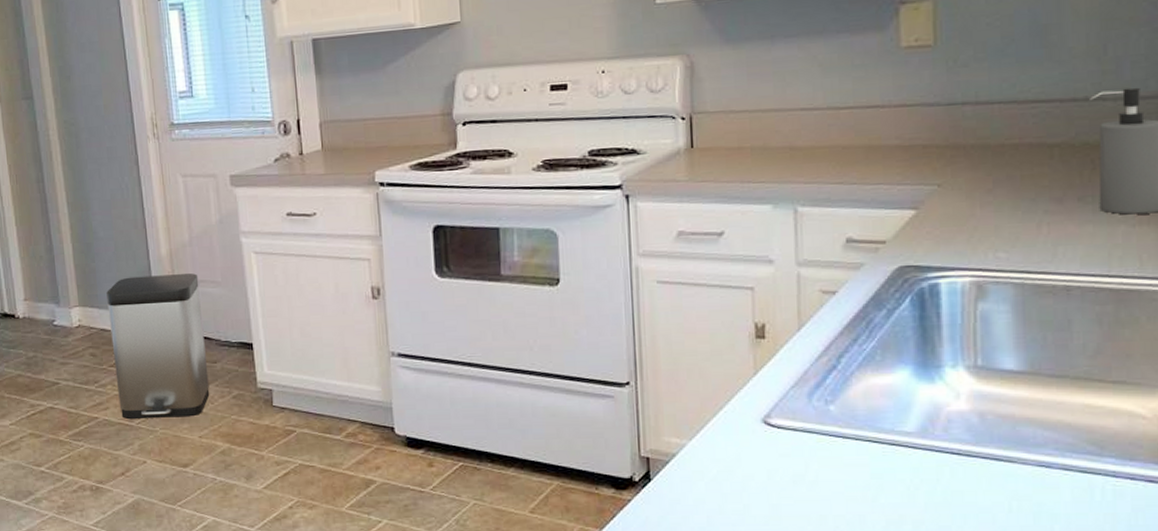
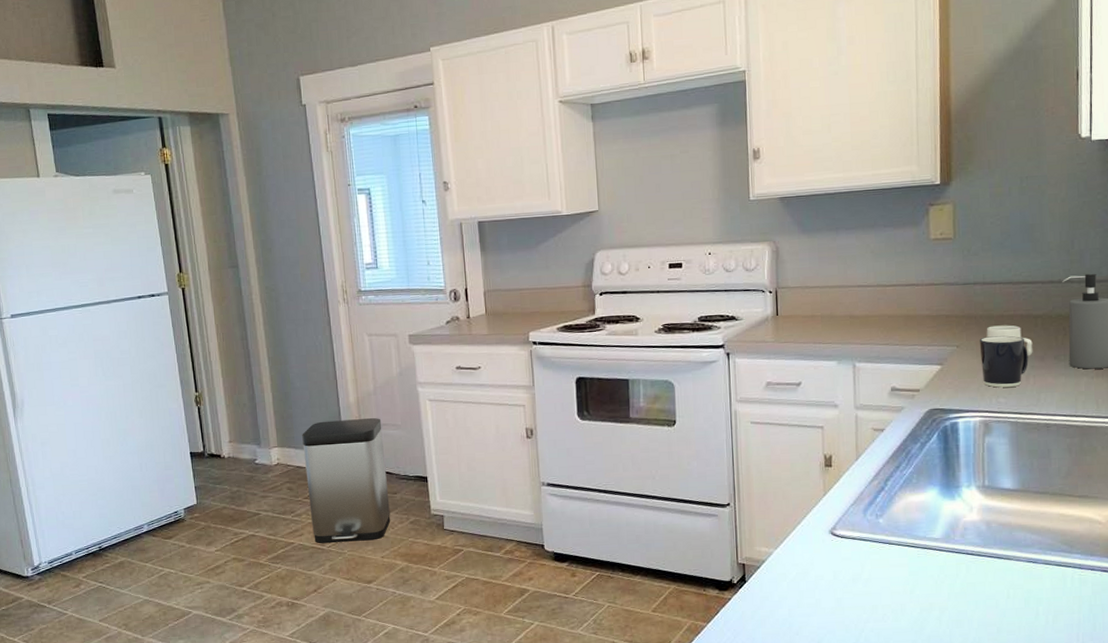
mug: none [970,170,1040,239] -> present [979,335,1029,388]
mug: none [979,157,1047,198] -> present [986,325,1033,357]

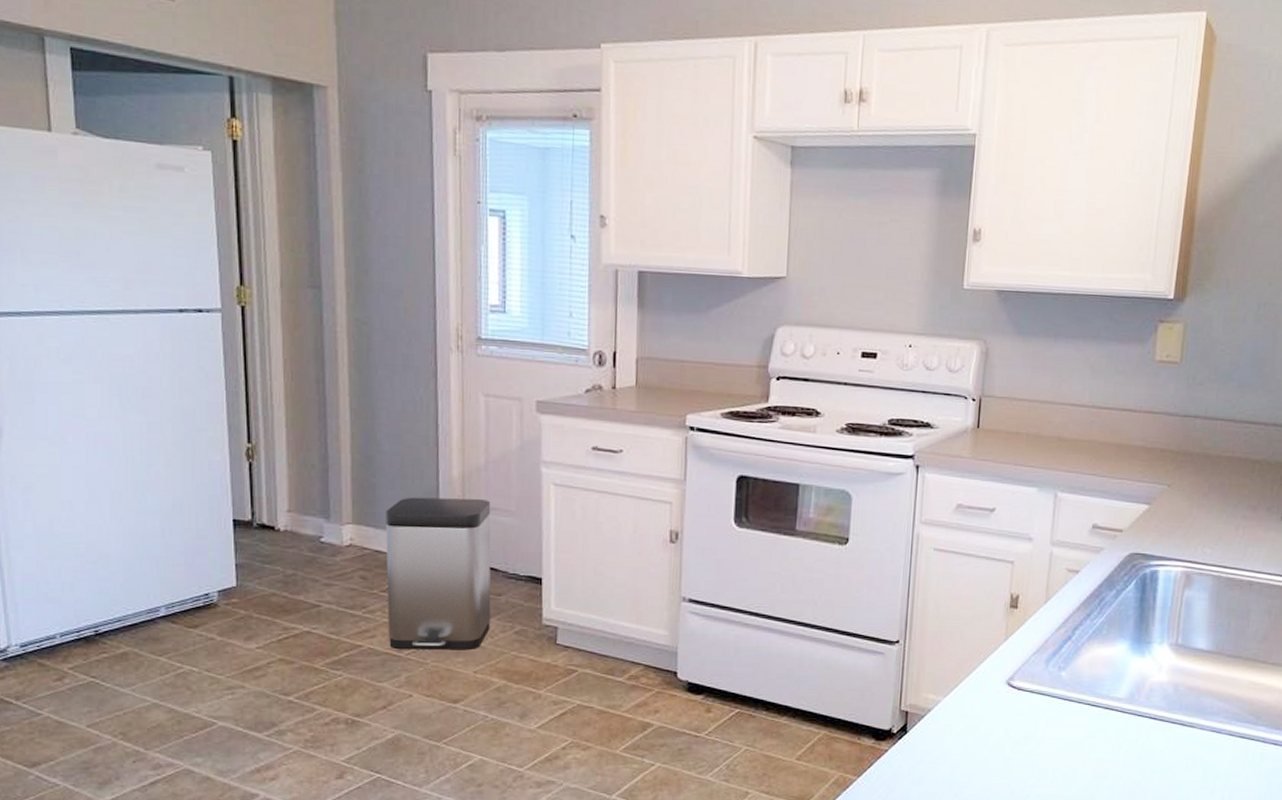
mug: present [979,335,1029,388] -> none [1190,478,1241,537]
mug: present [986,325,1033,357] -> none [1200,466,1247,505]

